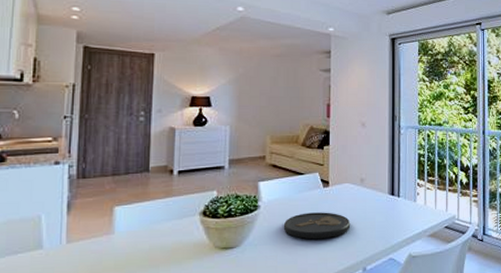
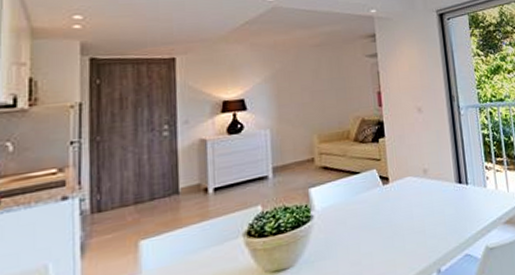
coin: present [283,212,351,240] -> none [342,212,418,247]

